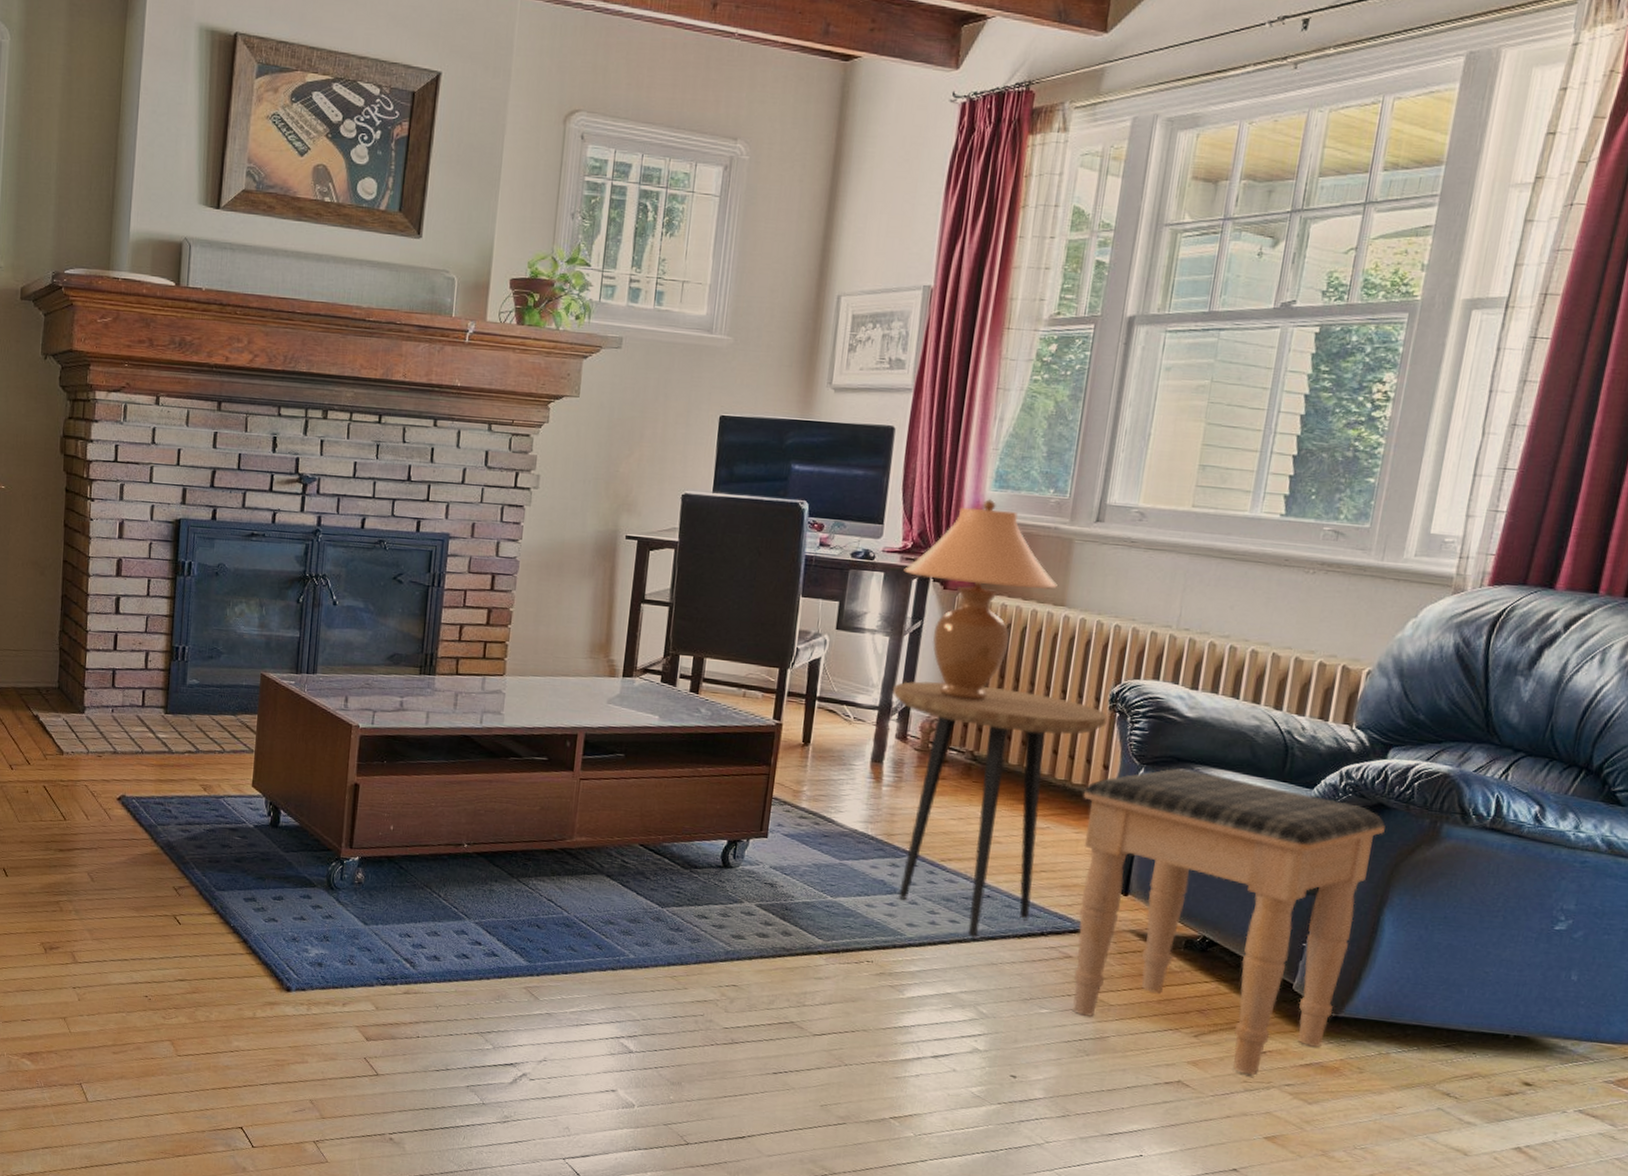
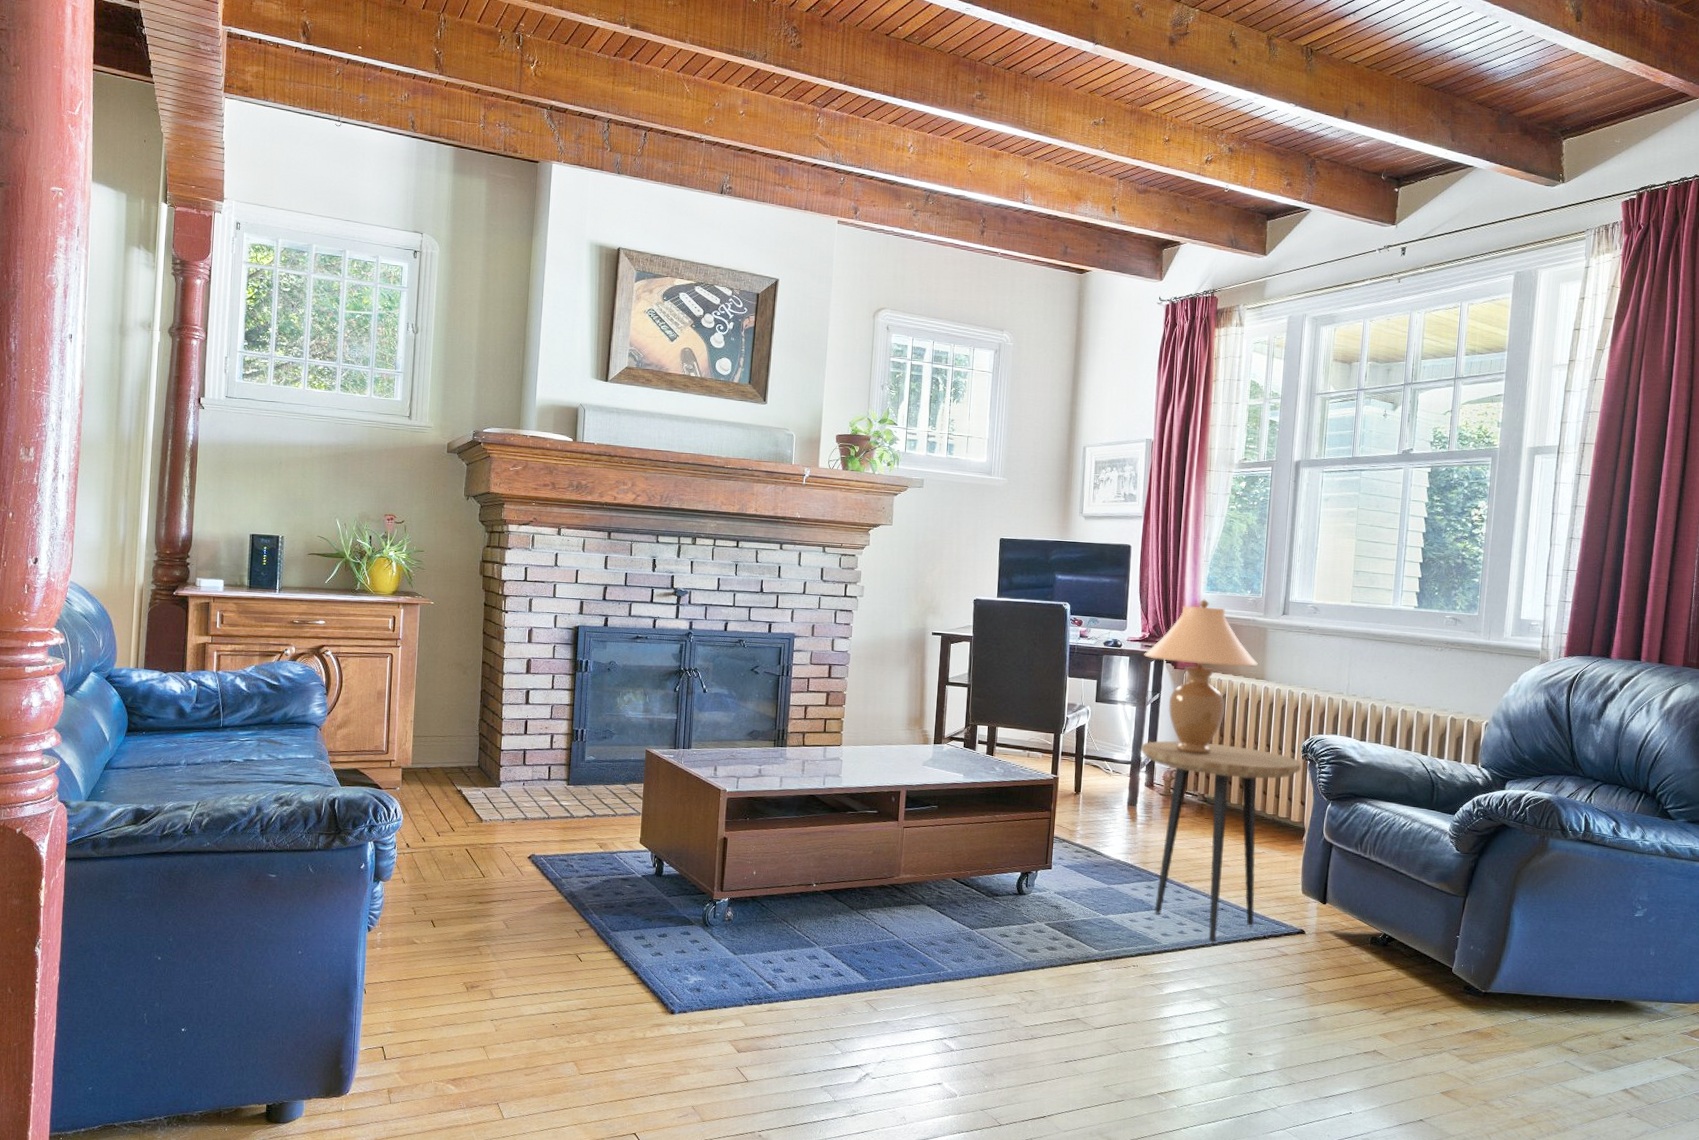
footstool: present [1072,768,1386,1076] -> none [1287,802,1508,1043]

